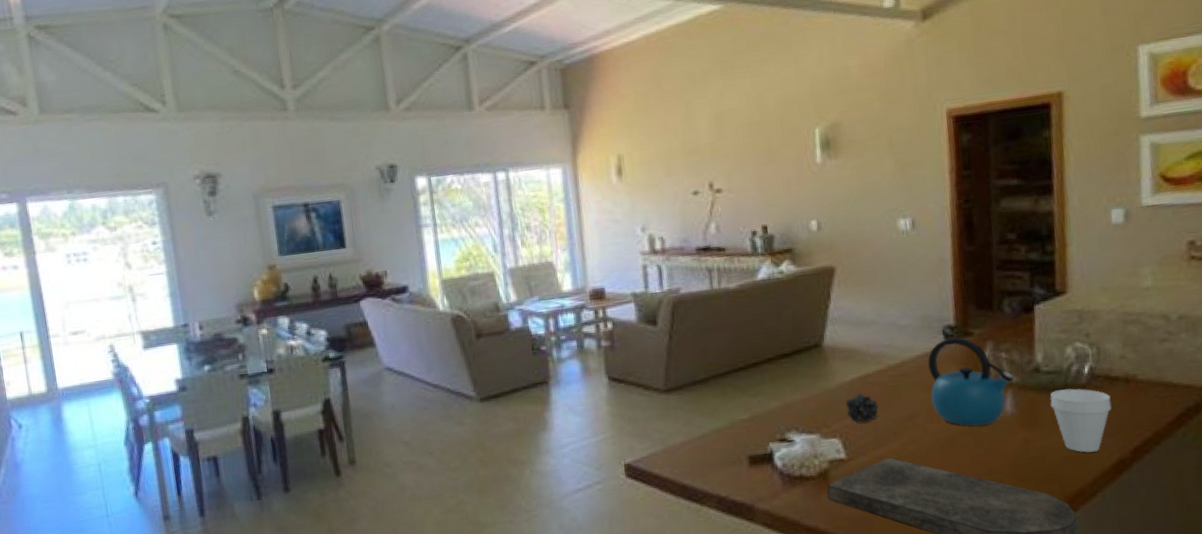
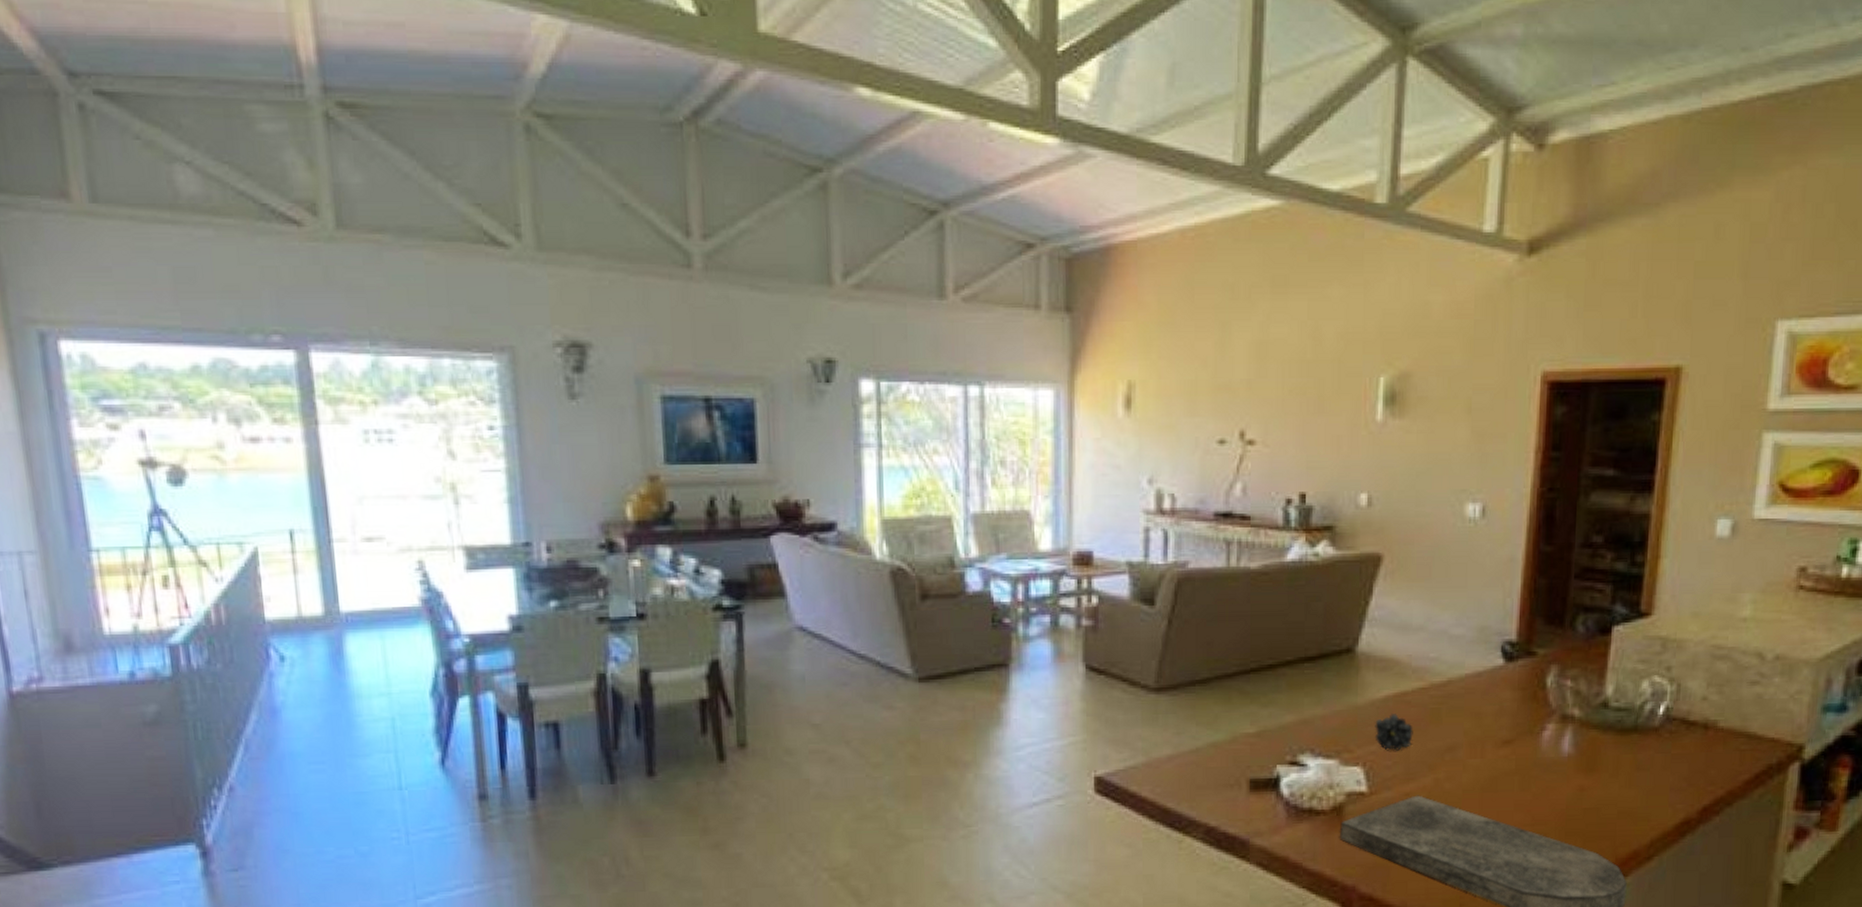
kettle: present [928,336,1015,427] -> none [1477,655,1578,767]
cup: present [1050,388,1112,453] -> none [1615,730,1685,808]

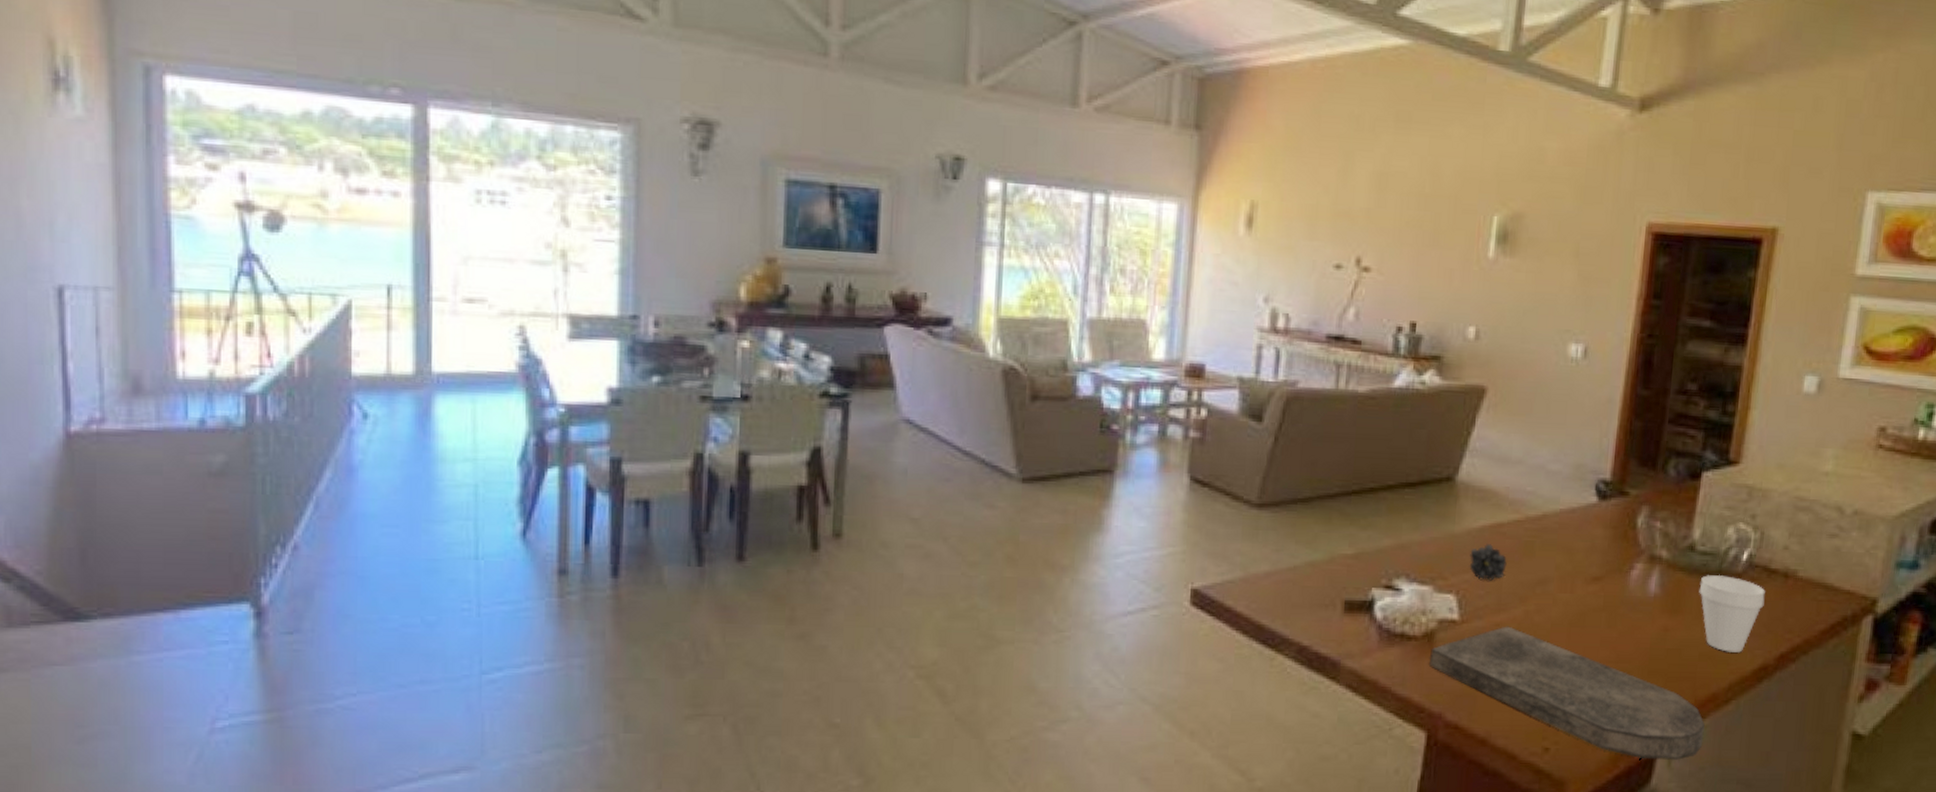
cup: none [1615,730,1685,808] -> present [1699,574,1765,653]

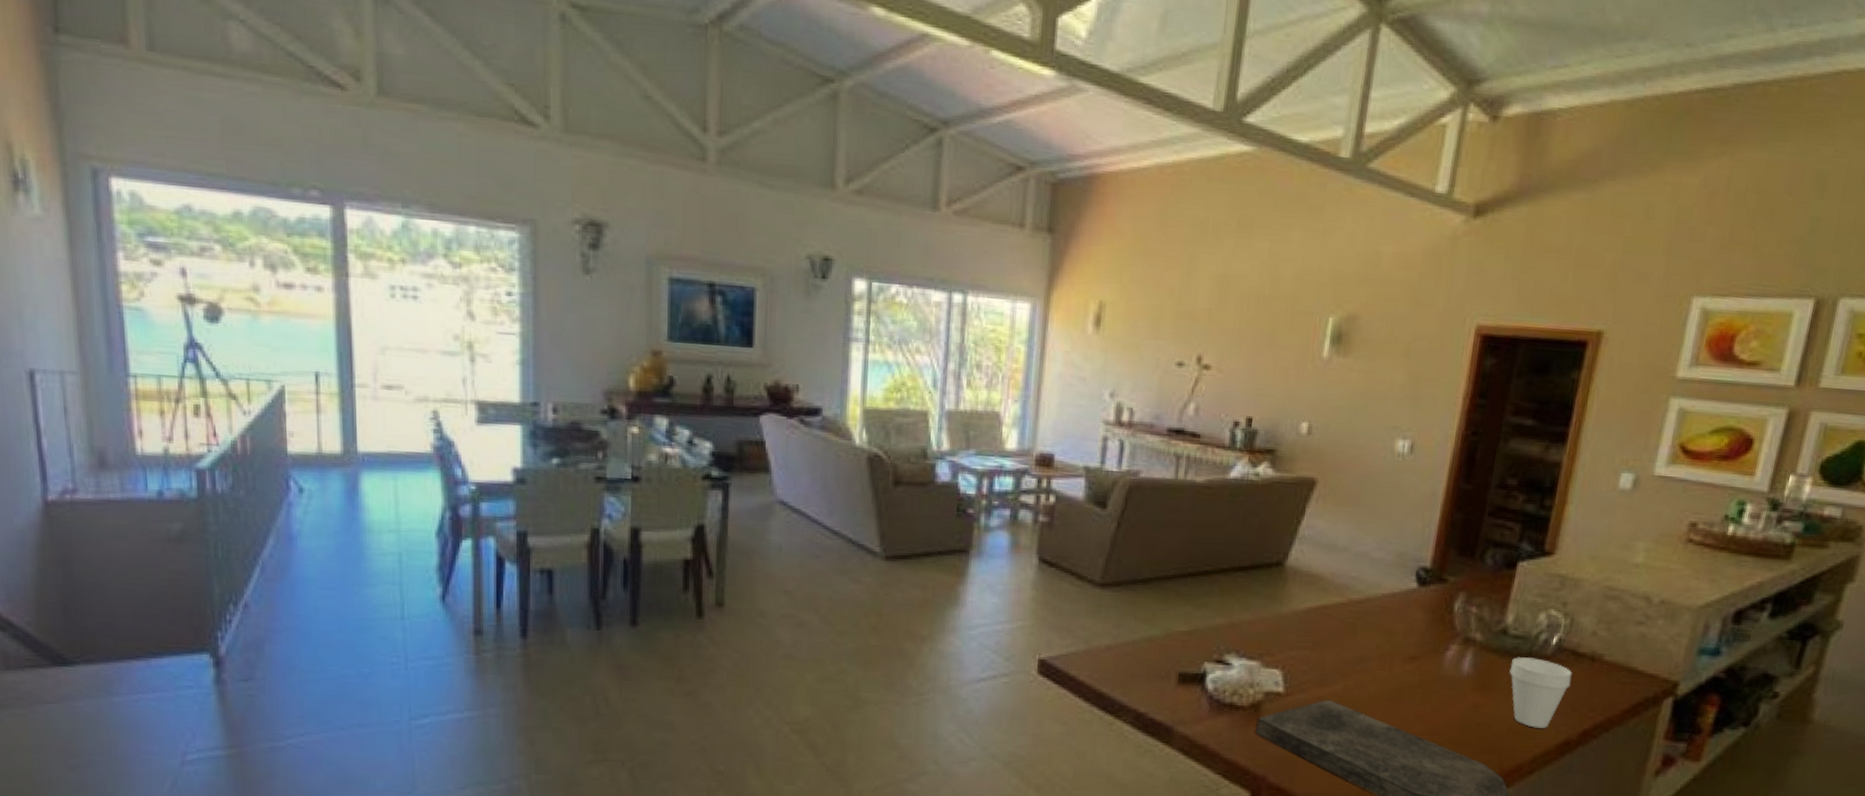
fruit: present [1469,544,1507,581] -> none [1295,624,1330,658]

